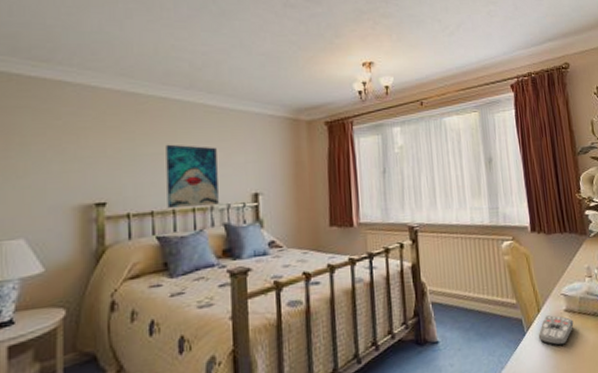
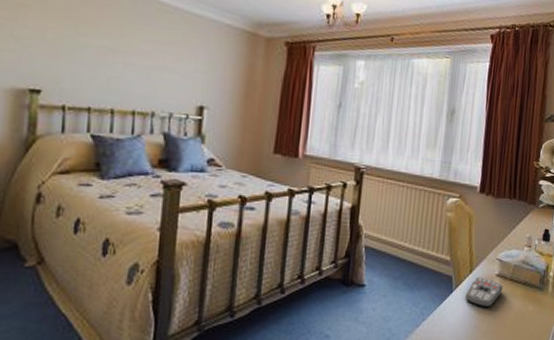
wall art: present [166,144,219,208] -> none [106,38,165,112]

